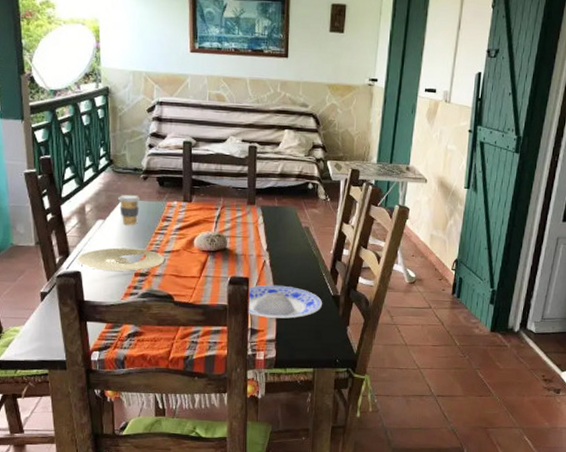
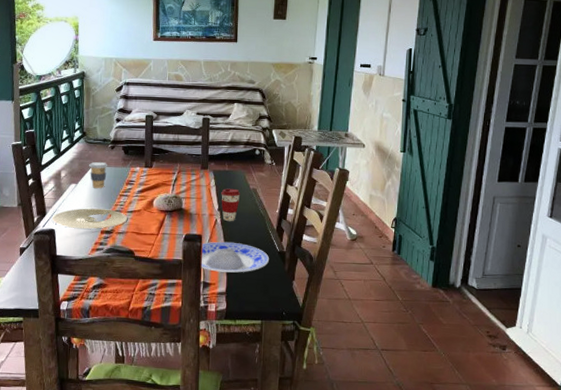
coffee cup: none [270,226,292,264] -> present [221,188,241,222]

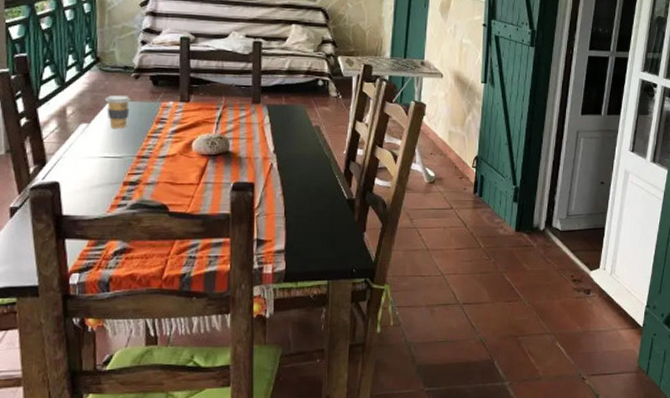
plate: present [51,208,128,229] -> none [54,154,159,180]
plate: present [201,241,270,273] -> none [253,190,337,226]
coffee cup: present [221,188,241,222] -> none [277,126,301,166]

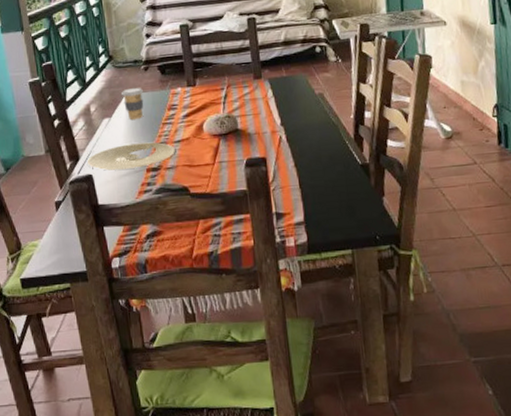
plate: none [54,154,159,180] -> present [86,142,176,171]

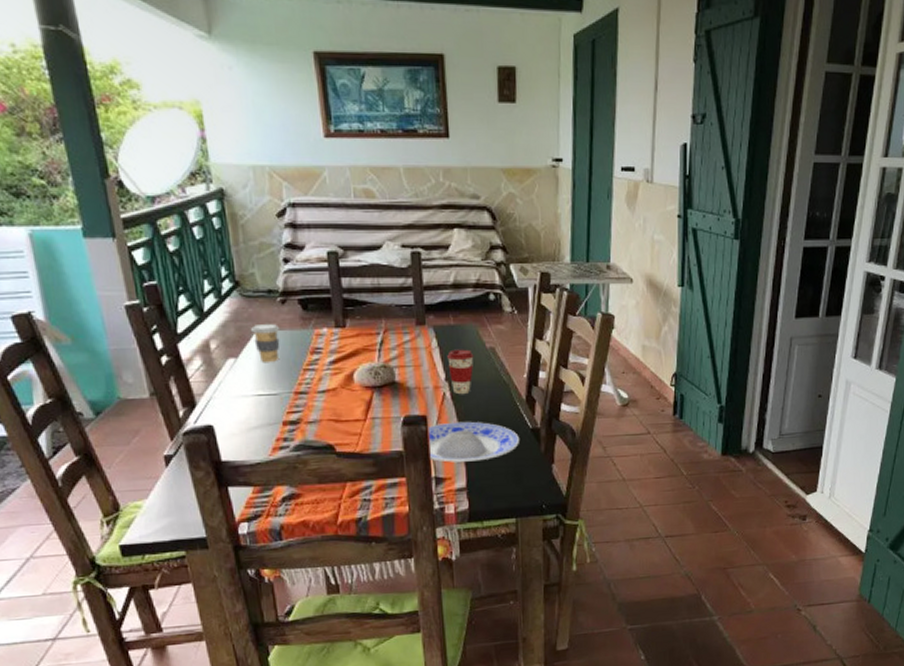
plate: present [86,142,176,171] -> none [205,390,320,421]
plate: none [267,160,351,199] -> present [427,421,520,462]
coffee cup: none [282,96,305,138] -> present [447,349,474,395]

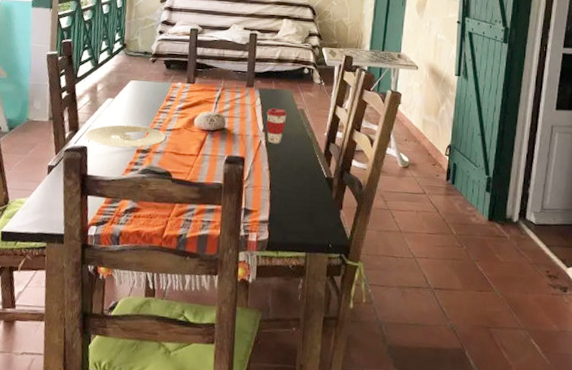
plate: none [205,390,320,421] -> present [84,124,167,148]
coffee cup: present [251,323,280,362] -> none [128,75,147,104]
plate: present [427,421,520,462] -> none [242,165,316,200]

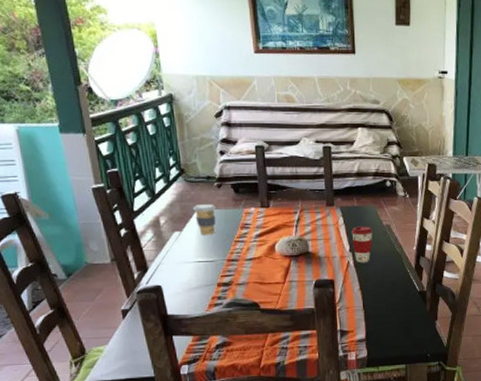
plate: present [84,124,167,148] -> none [155,258,248,283]
coffee cup: none [128,75,147,104] -> present [193,203,216,235]

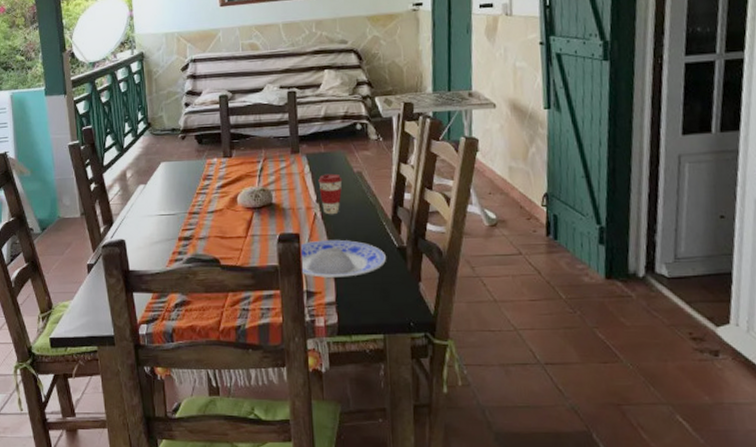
coffee cup: present [193,203,216,235] -> none [158,155,179,187]
plate: none [334,285,410,318] -> present [300,239,387,277]

